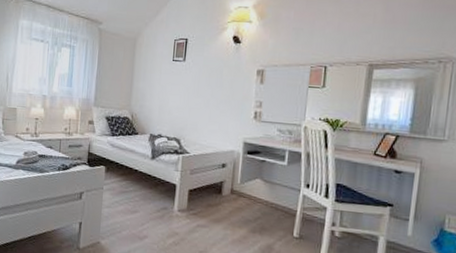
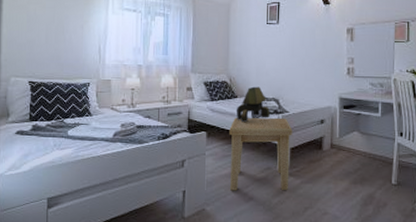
side table: none [126,154,192,232] -> present [229,117,293,191]
table lamp: none [136,124,172,160] -> present [236,86,272,123]

